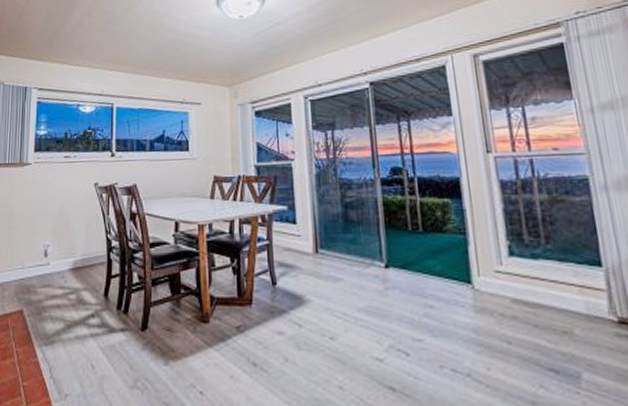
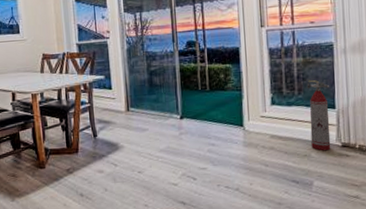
fire extinguisher: none [556,224,603,328] -> present [306,80,331,151]

